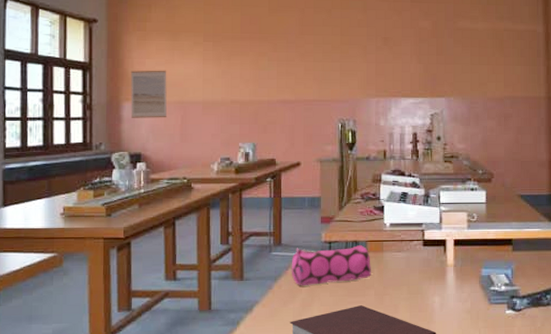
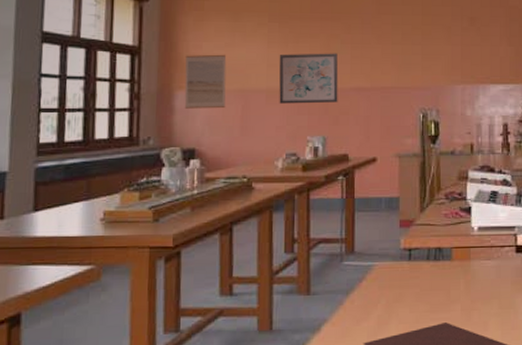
wall art: none [213,69,266,114] -> present [279,53,339,104]
pencil case: present [291,244,371,286] -> none [365,251,457,301]

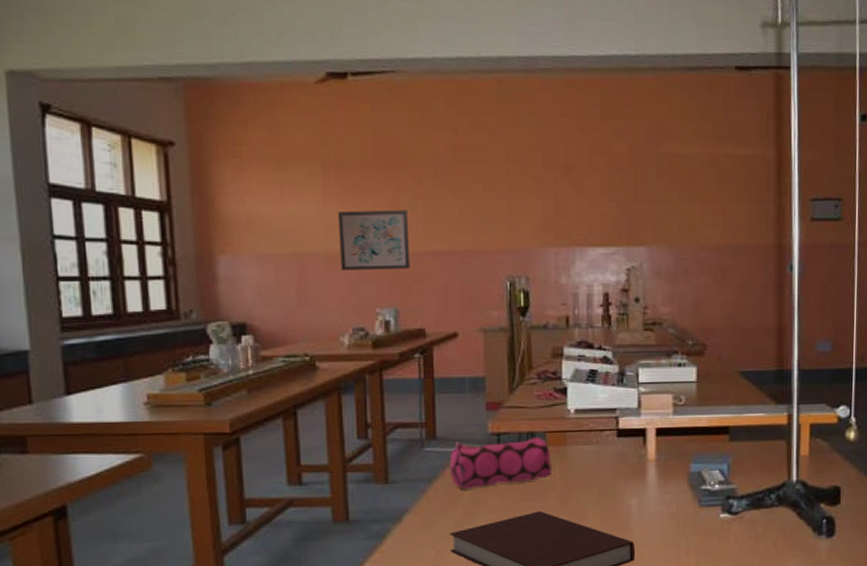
wall art: present [184,54,227,109] -> none [226,211,279,276]
pencil case: none [365,251,457,301] -> present [449,436,551,489]

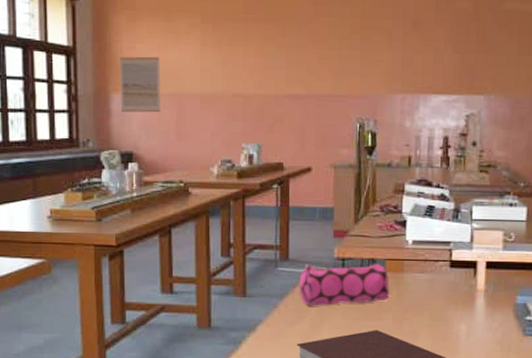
wall art: none [226,211,279,276] -> present [120,56,161,113]
wall art: present [337,209,410,270] -> none [212,57,273,110]

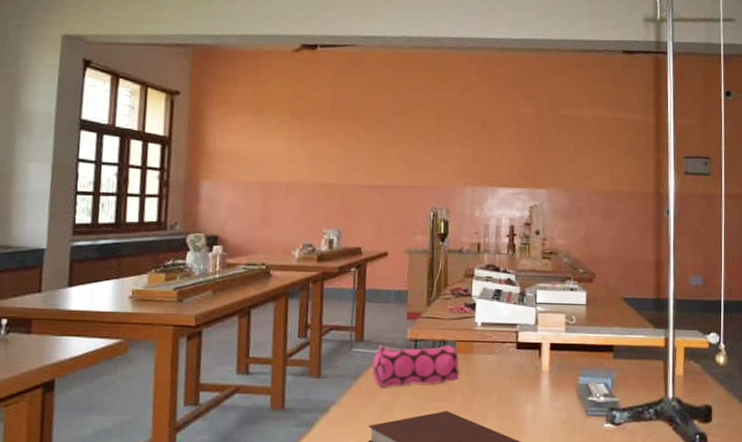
wall art: present [120,56,161,113] -> none [209,147,251,199]

